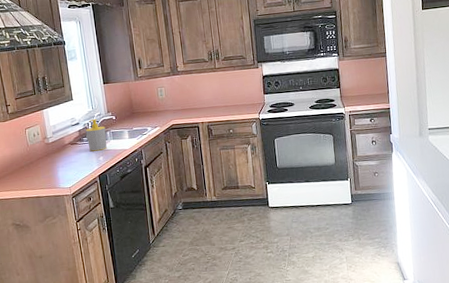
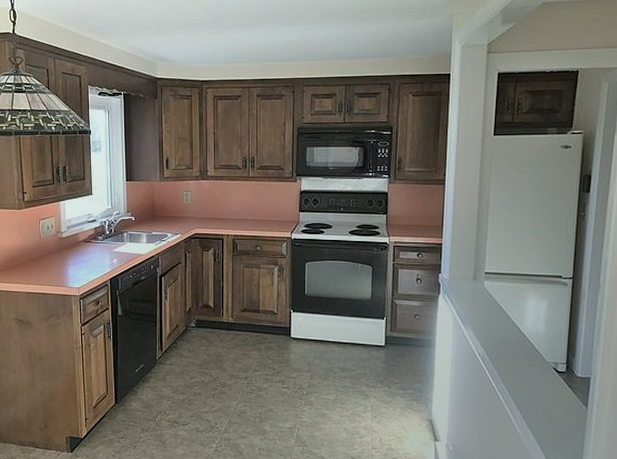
soap bottle: present [85,118,107,152] -> none [102,217,123,252]

